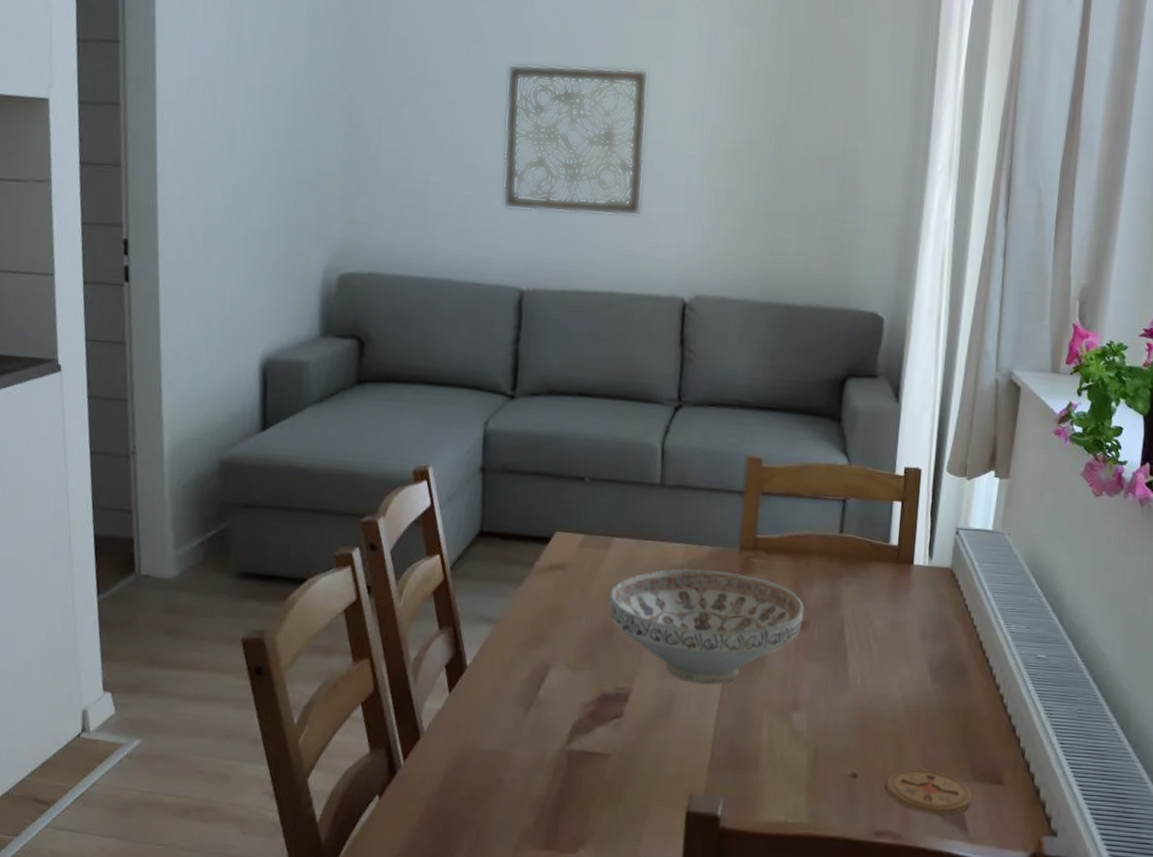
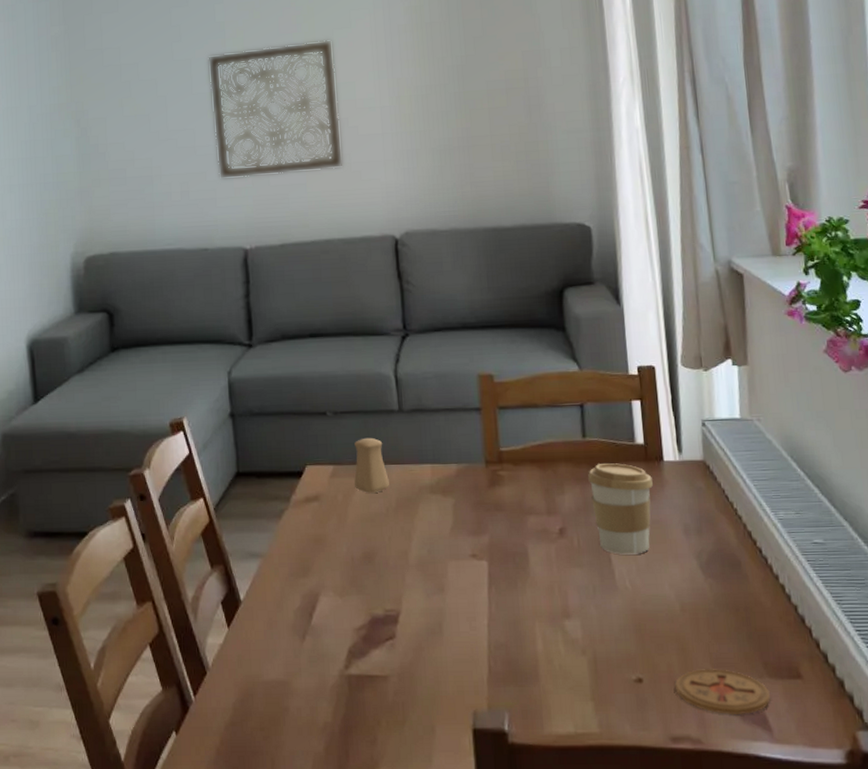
salt shaker: none [603,509,640,567] -> present [354,437,389,493]
decorative bowl: present [609,569,805,685] -> none [365,487,560,600]
coffee cup: none [837,561,900,654] -> present [587,463,653,555]

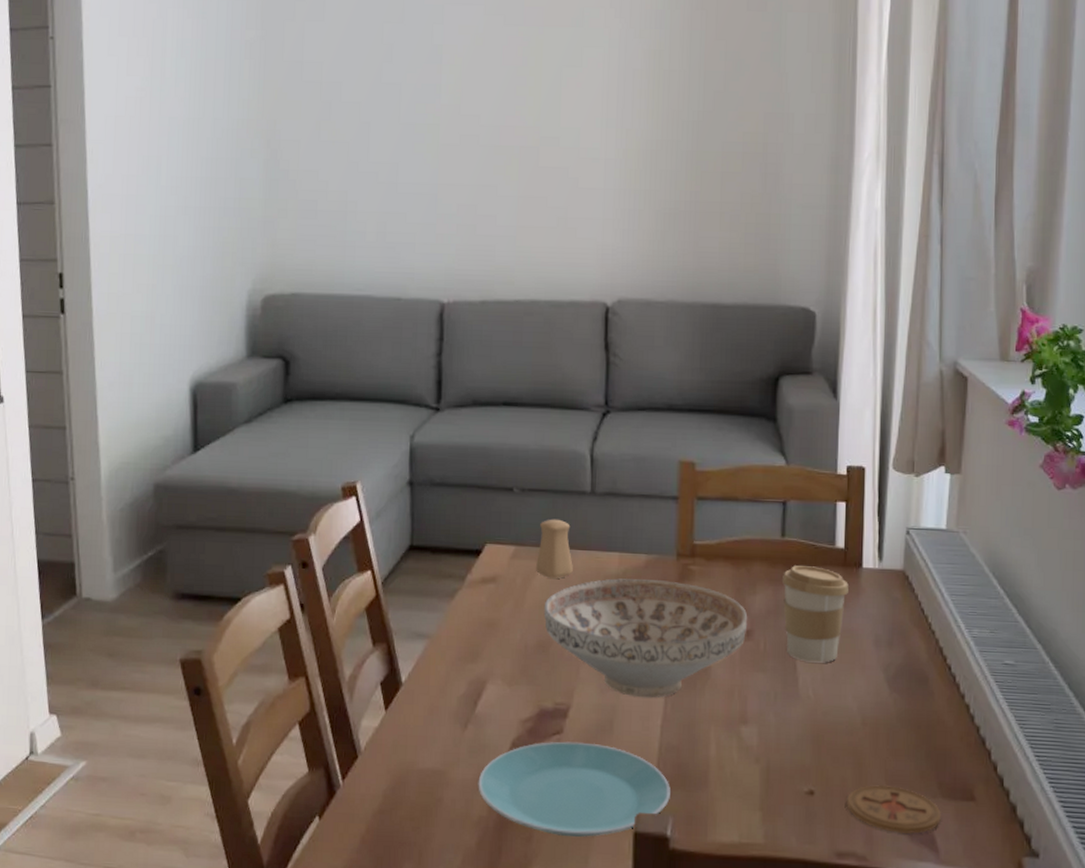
wall art: present [208,39,343,180] -> none [419,77,561,224]
plate: none [320,646,504,736] -> present [478,741,670,837]
decorative bowl: none [365,487,560,600] -> present [543,578,748,698]

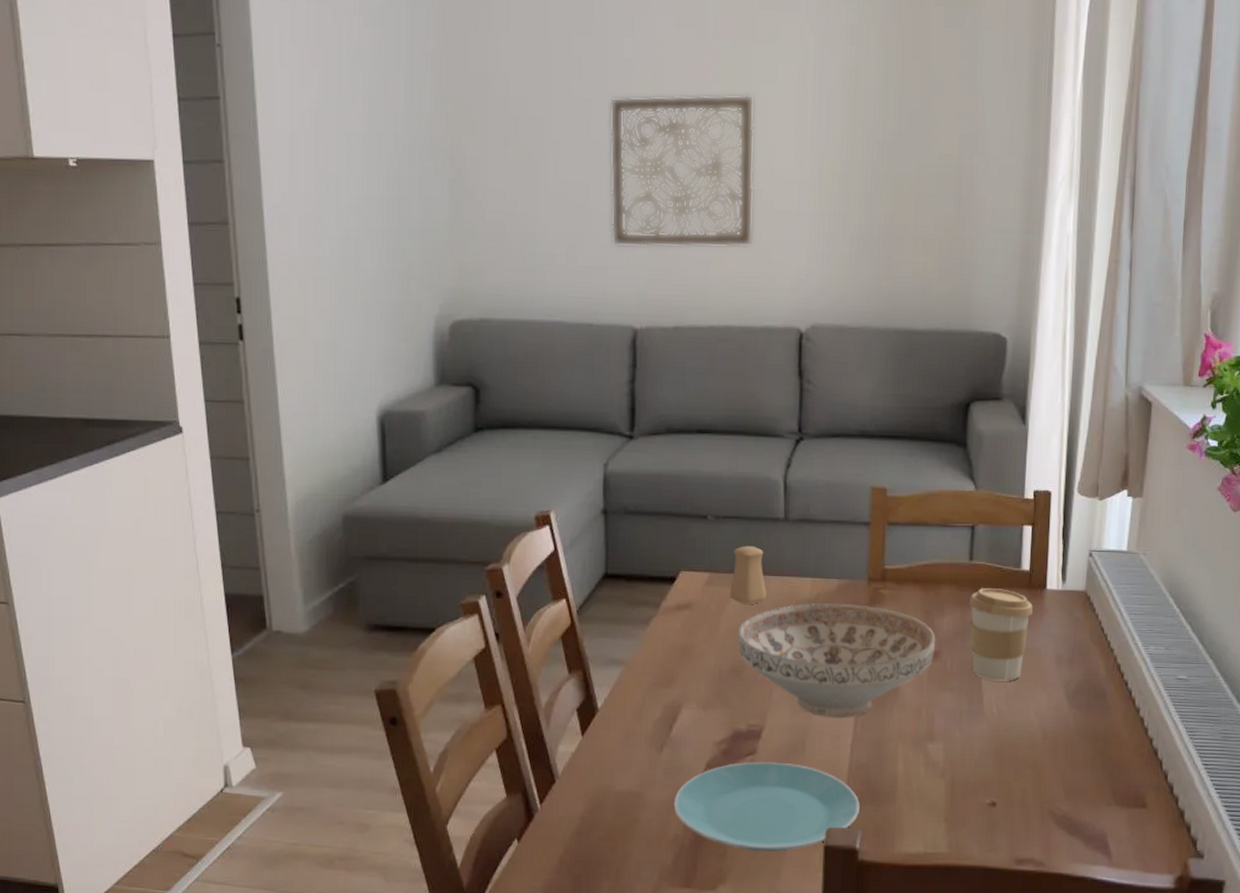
wall art: none [419,77,561,224] -> present [609,94,755,247]
coaster: present [847,784,941,834] -> none [1027,794,1114,841]

